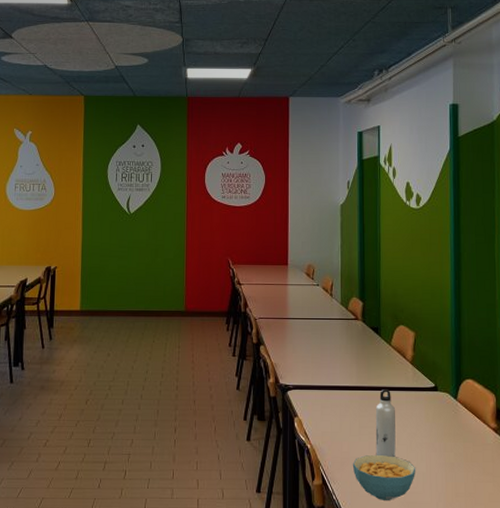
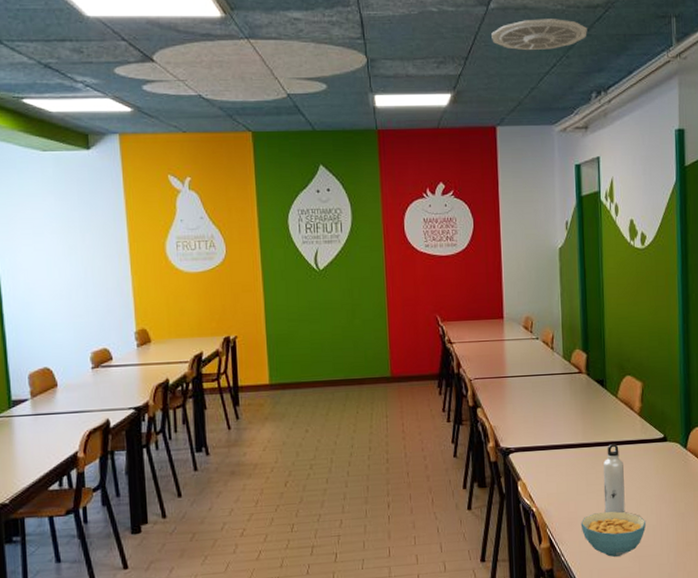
ceiling vent: none [289,8,372,35] -> present [491,19,587,51]

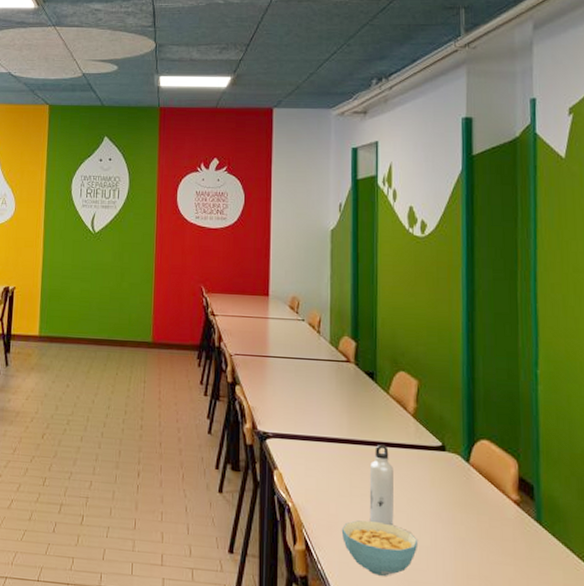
ceiling vent: present [491,19,587,51] -> none [274,10,370,39]

